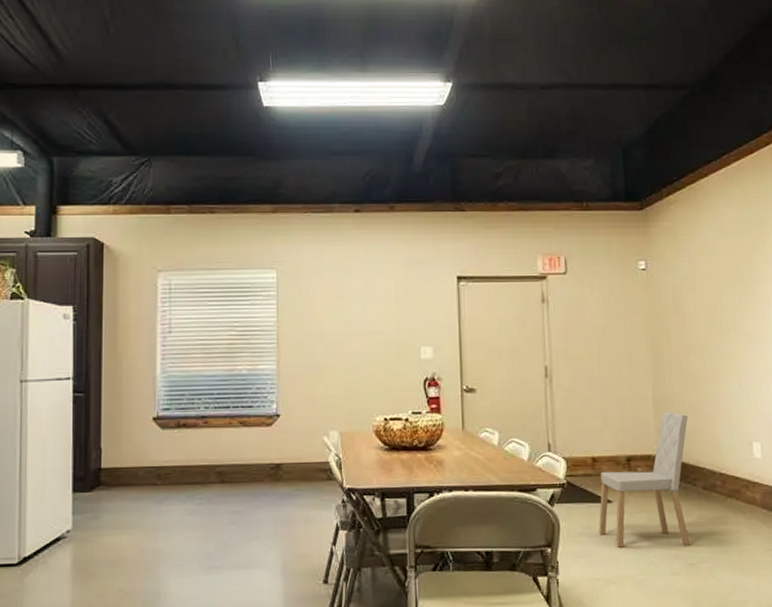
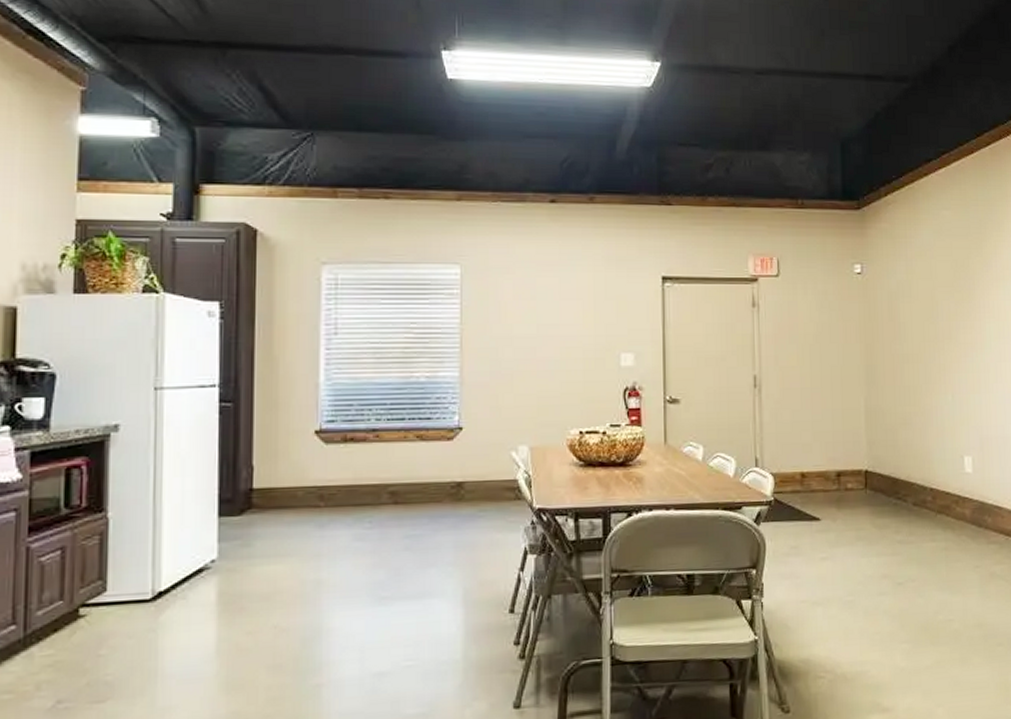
dining chair: present [598,412,691,548] -> none [806,425,900,568]

